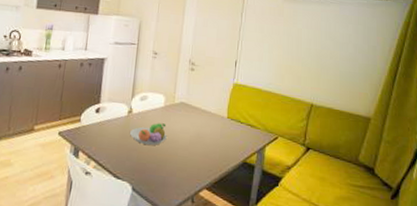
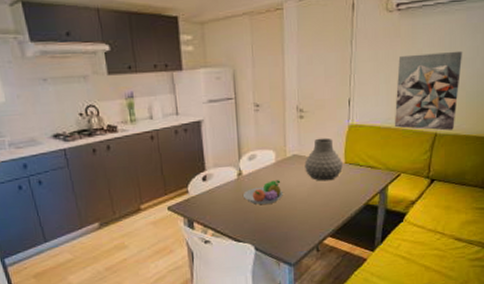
vase: none [190,90,225,132] -> present [304,138,343,181]
wall art: none [274,32,337,104] -> present [394,50,463,131]

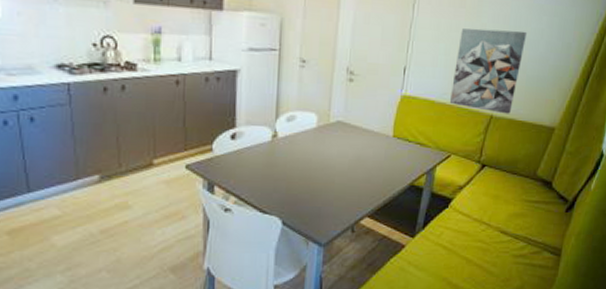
fruit bowl: present [243,180,283,205] -> none [276,147,321,173]
vase: present [304,138,343,181] -> none [348,105,390,154]

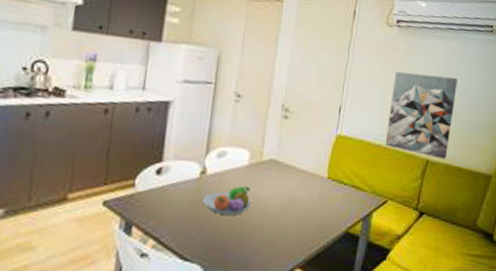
fruit bowl: none [276,147,321,173] -> present [202,186,251,215]

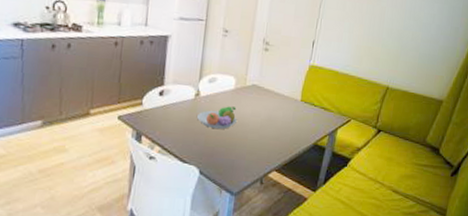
wall art: present [385,72,459,159] -> none [351,10,421,87]

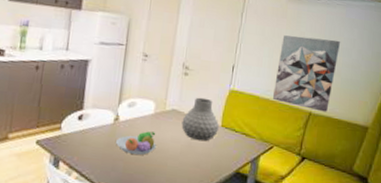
vase: none [262,72,298,116] -> present [181,97,219,142]
wall art: none [351,10,421,87] -> present [272,35,341,112]

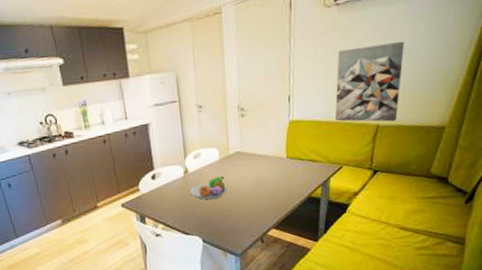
vase: present [181,97,219,142] -> none [247,134,284,176]

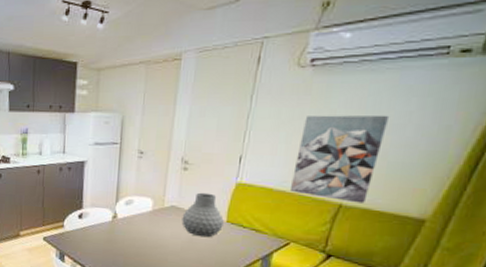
fruit bowl: present [190,176,227,200] -> none [115,228,156,251]
vase: none [247,134,284,176] -> present [182,192,224,238]

